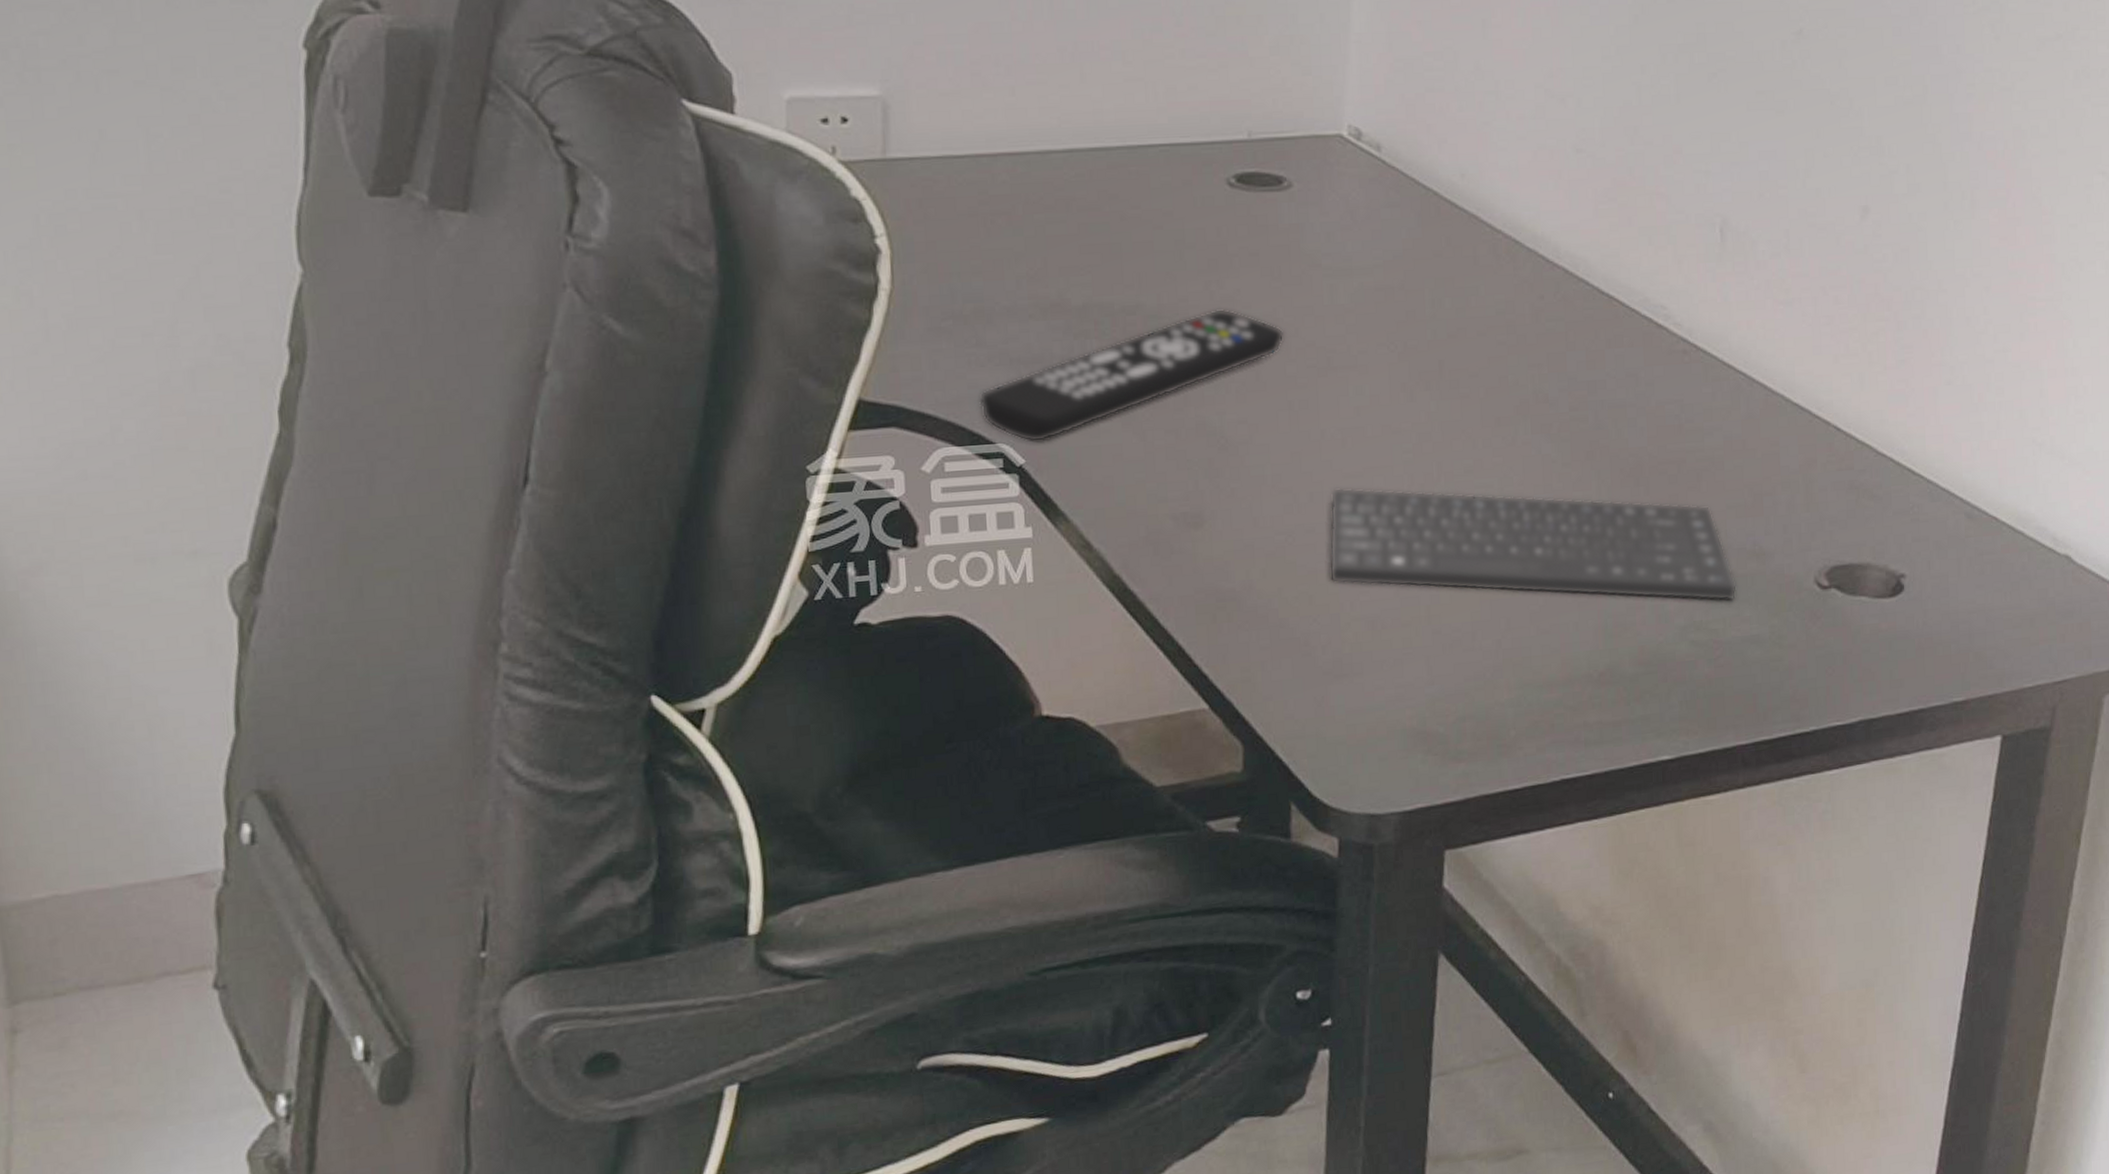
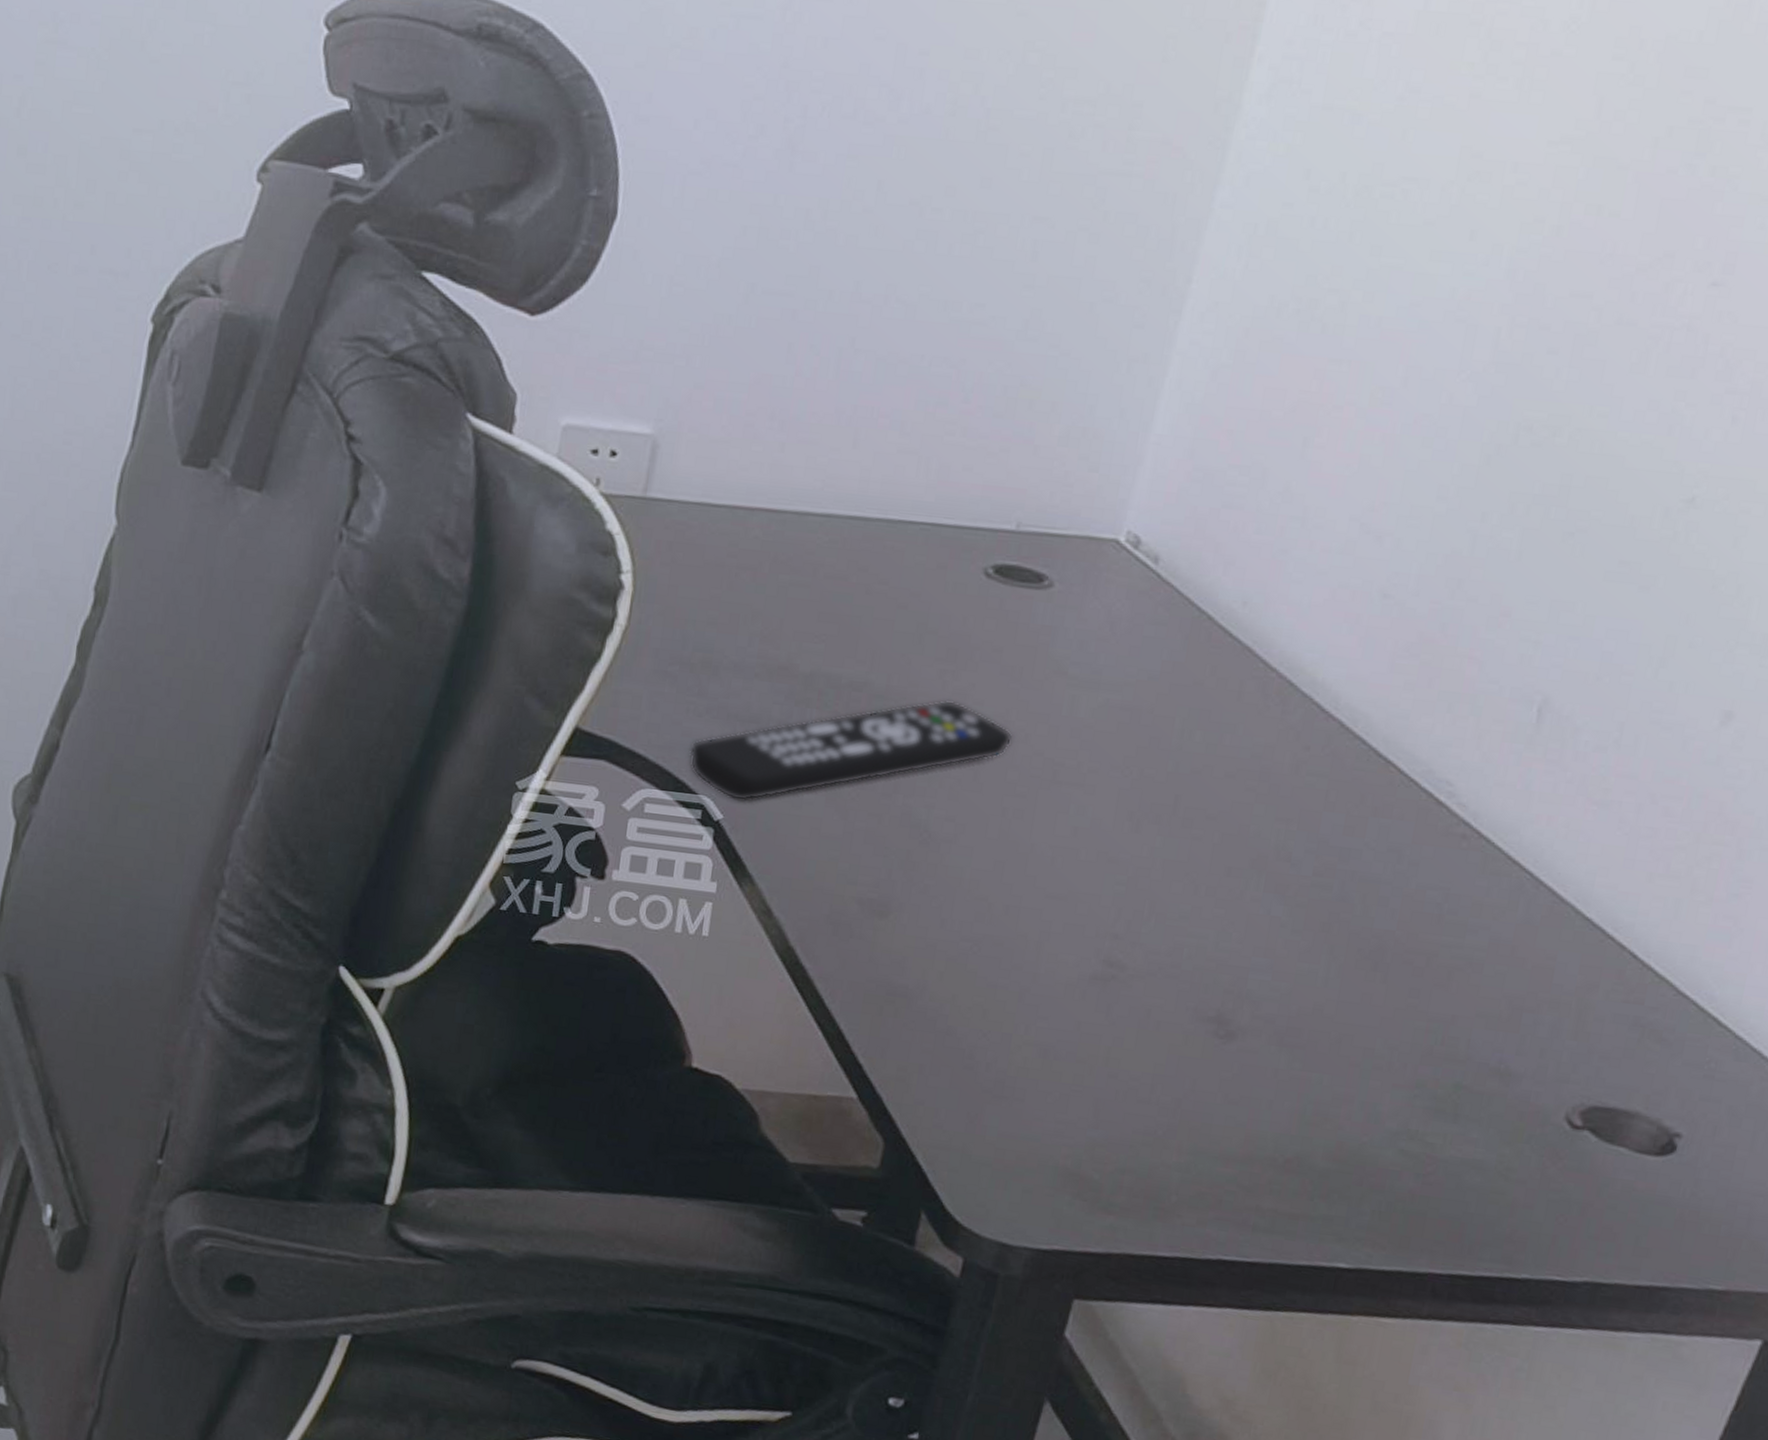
keyboard: present [1329,487,1738,602] -> none [1008,905,1469,1118]

